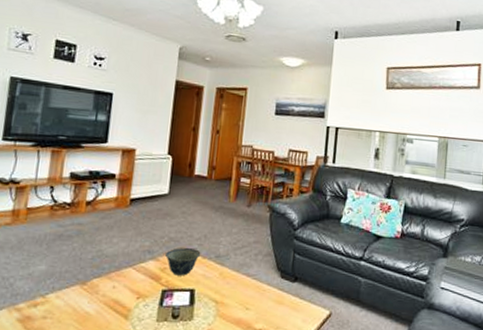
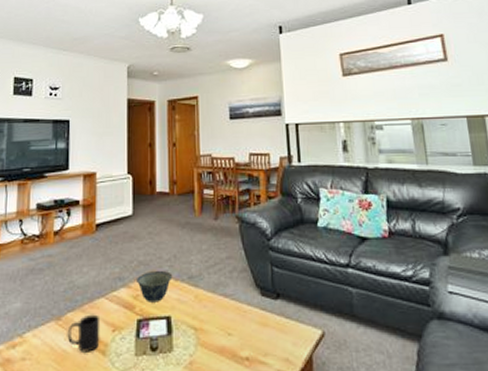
mug: none [91,281,126,317] -> present [67,314,101,354]

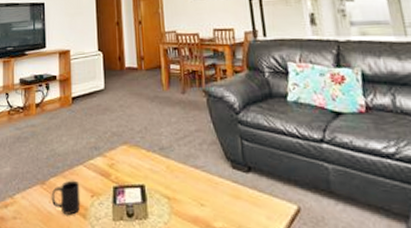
bowl: present [137,270,173,302] -> none [111,141,145,171]

